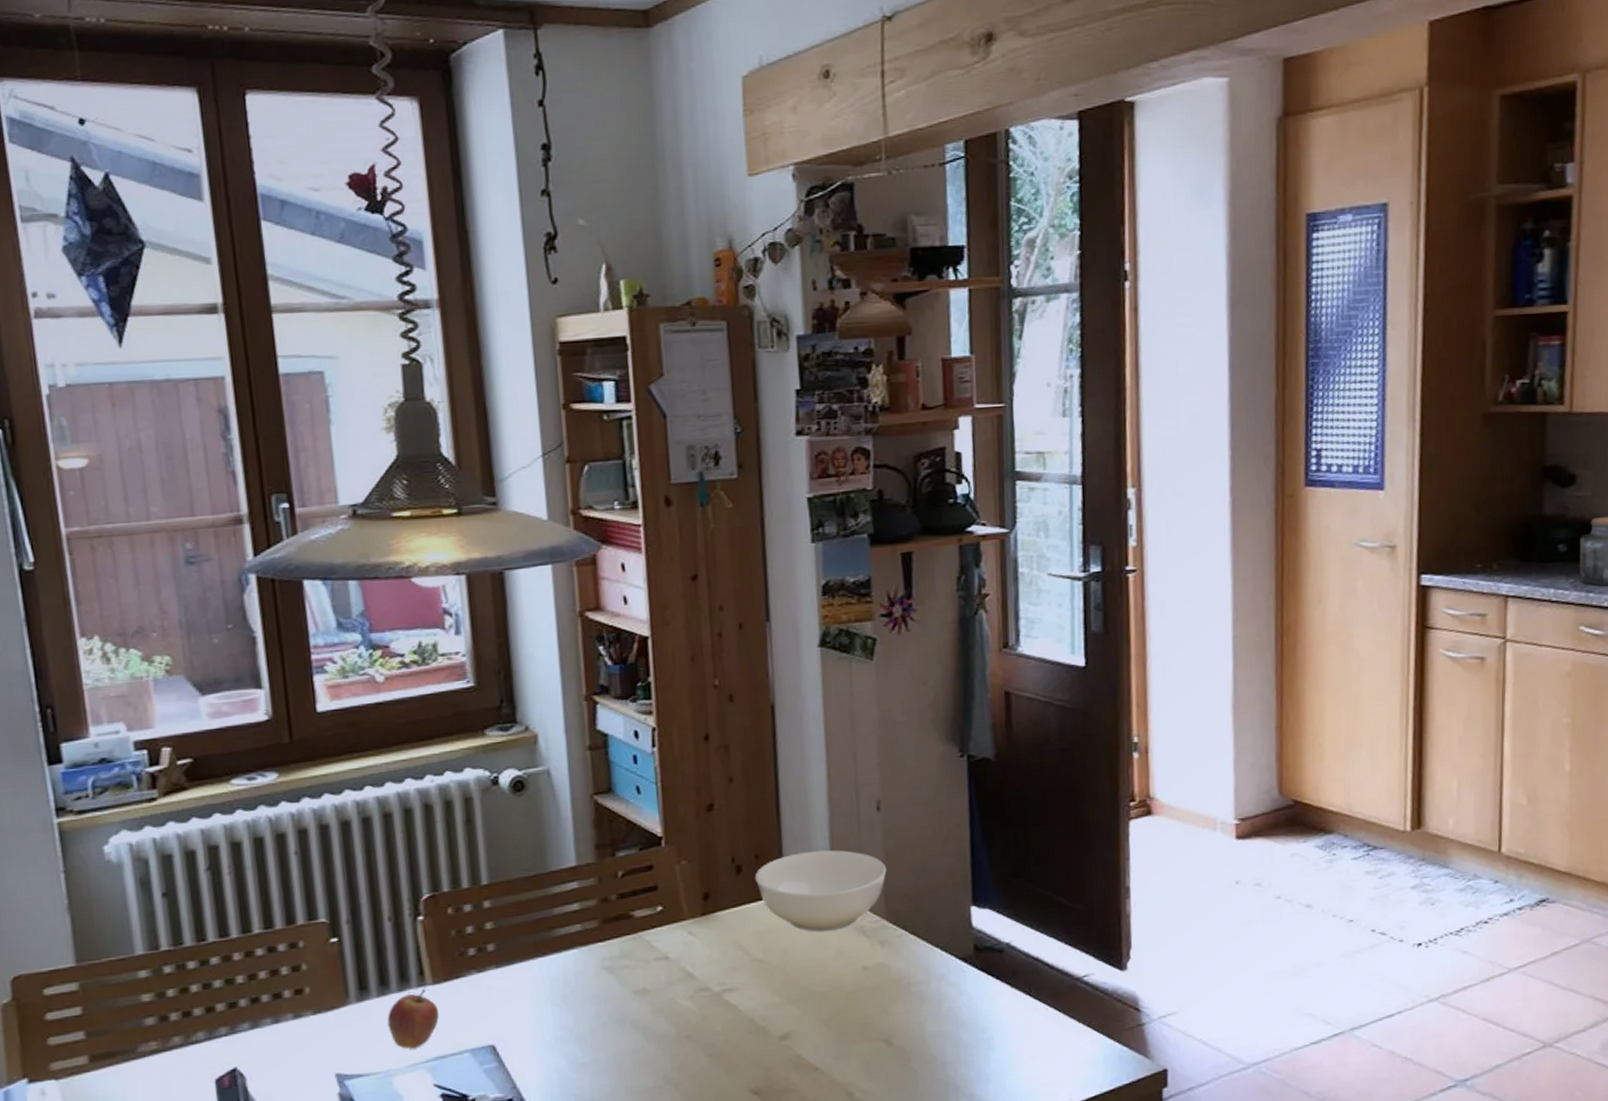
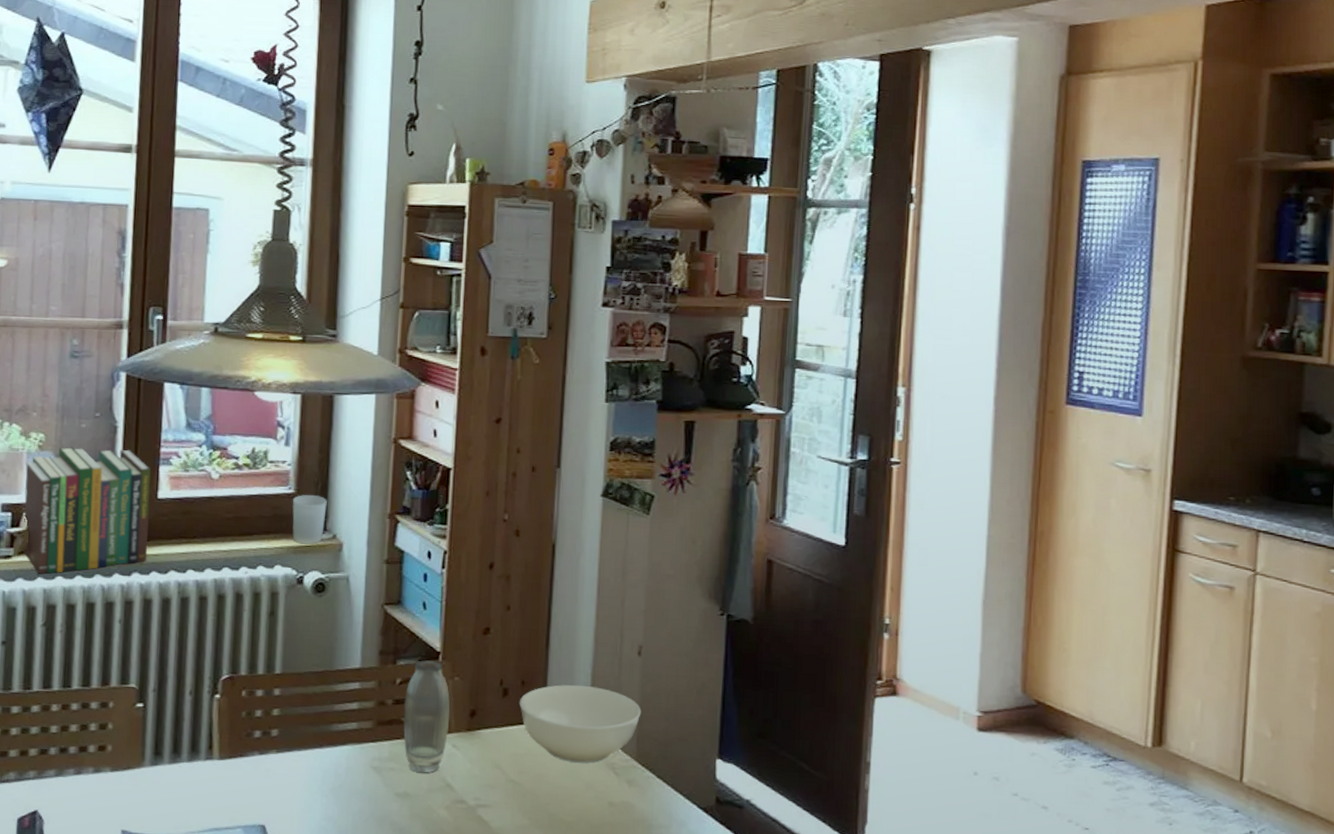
books: none [154,661,316,814] -> present [23,446,151,574]
fruit: present [387,988,439,1049] -> none [174,762,220,817]
candle holder: none [473,686,514,742] -> present [292,495,327,545]
vase: none [629,847,682,966] -> present [403,660,451,773]

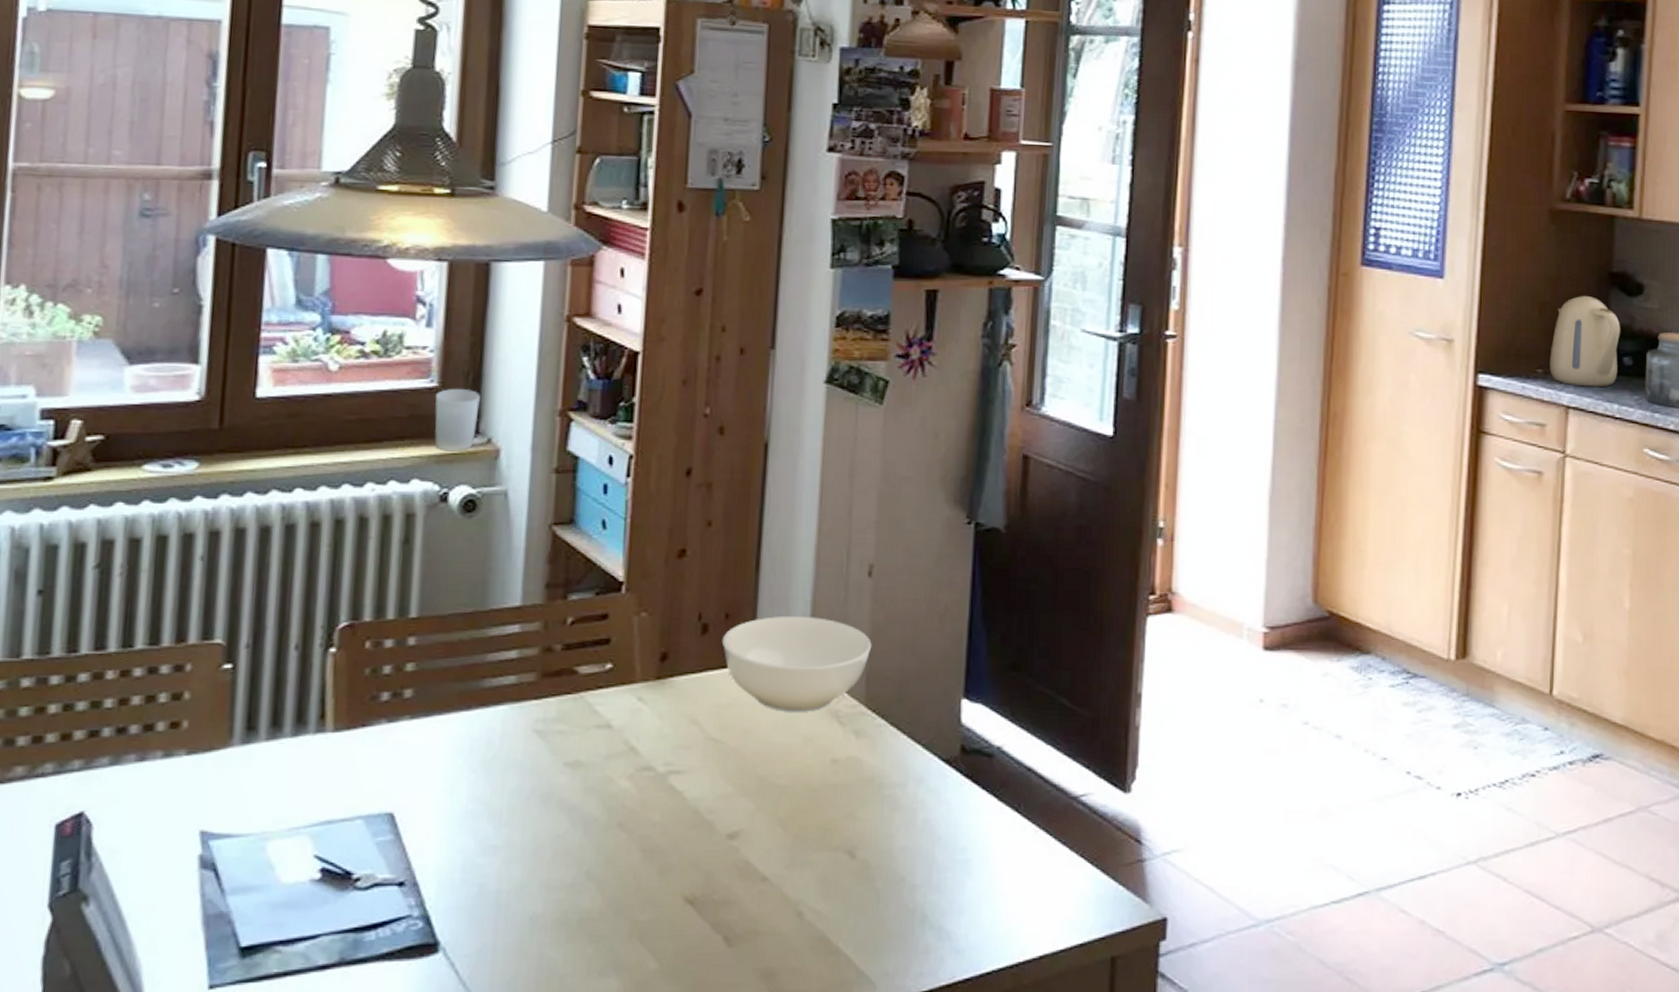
books: present [23,446,151,574] -> none [69,332,247,500]
vase: present [403,660,451,773] -> none [575,593,636,735]
kettle: none [1241,432,1309,514] -> present [1550,295,1620,387]

